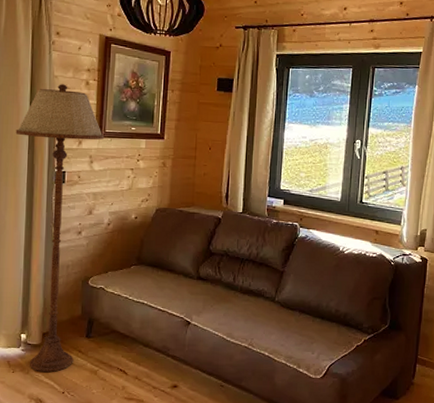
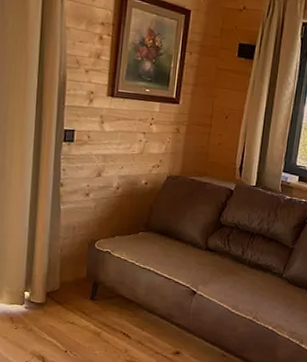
floor lamp: present [15,84,105,372] -> none [23,36,117,331]

